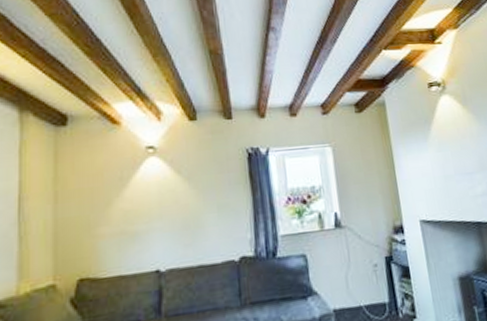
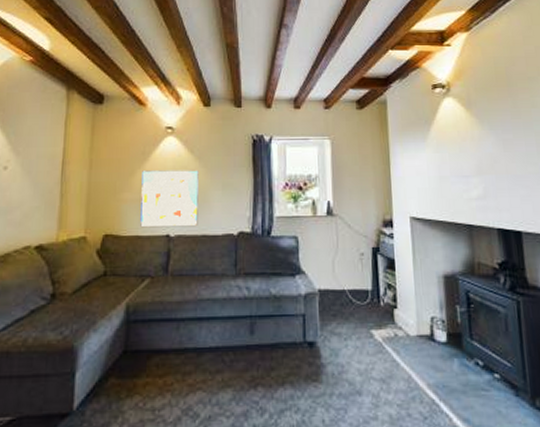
wall art: none [121,192,193,266] -> present [140,170,199,228]

